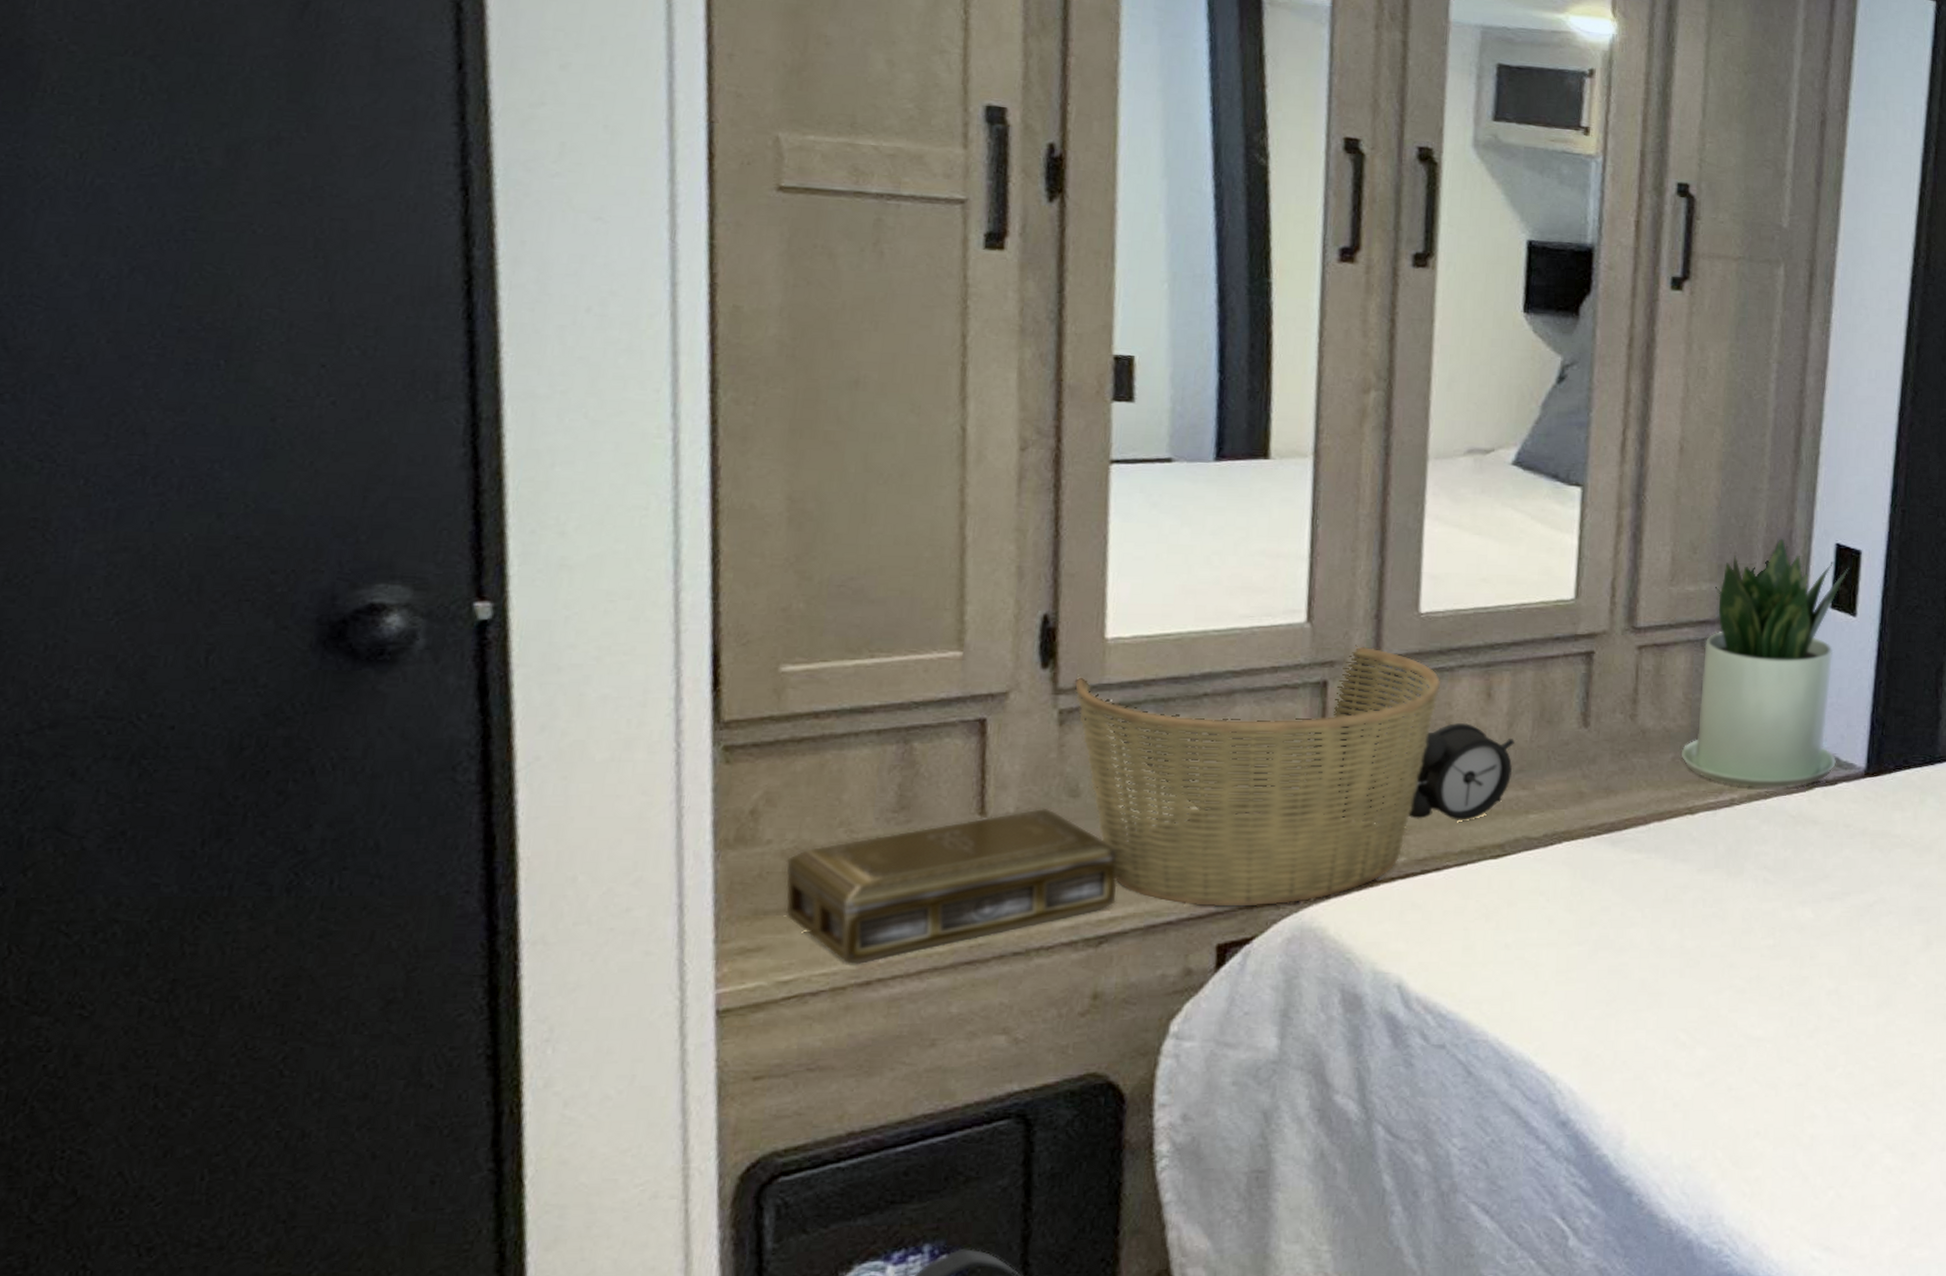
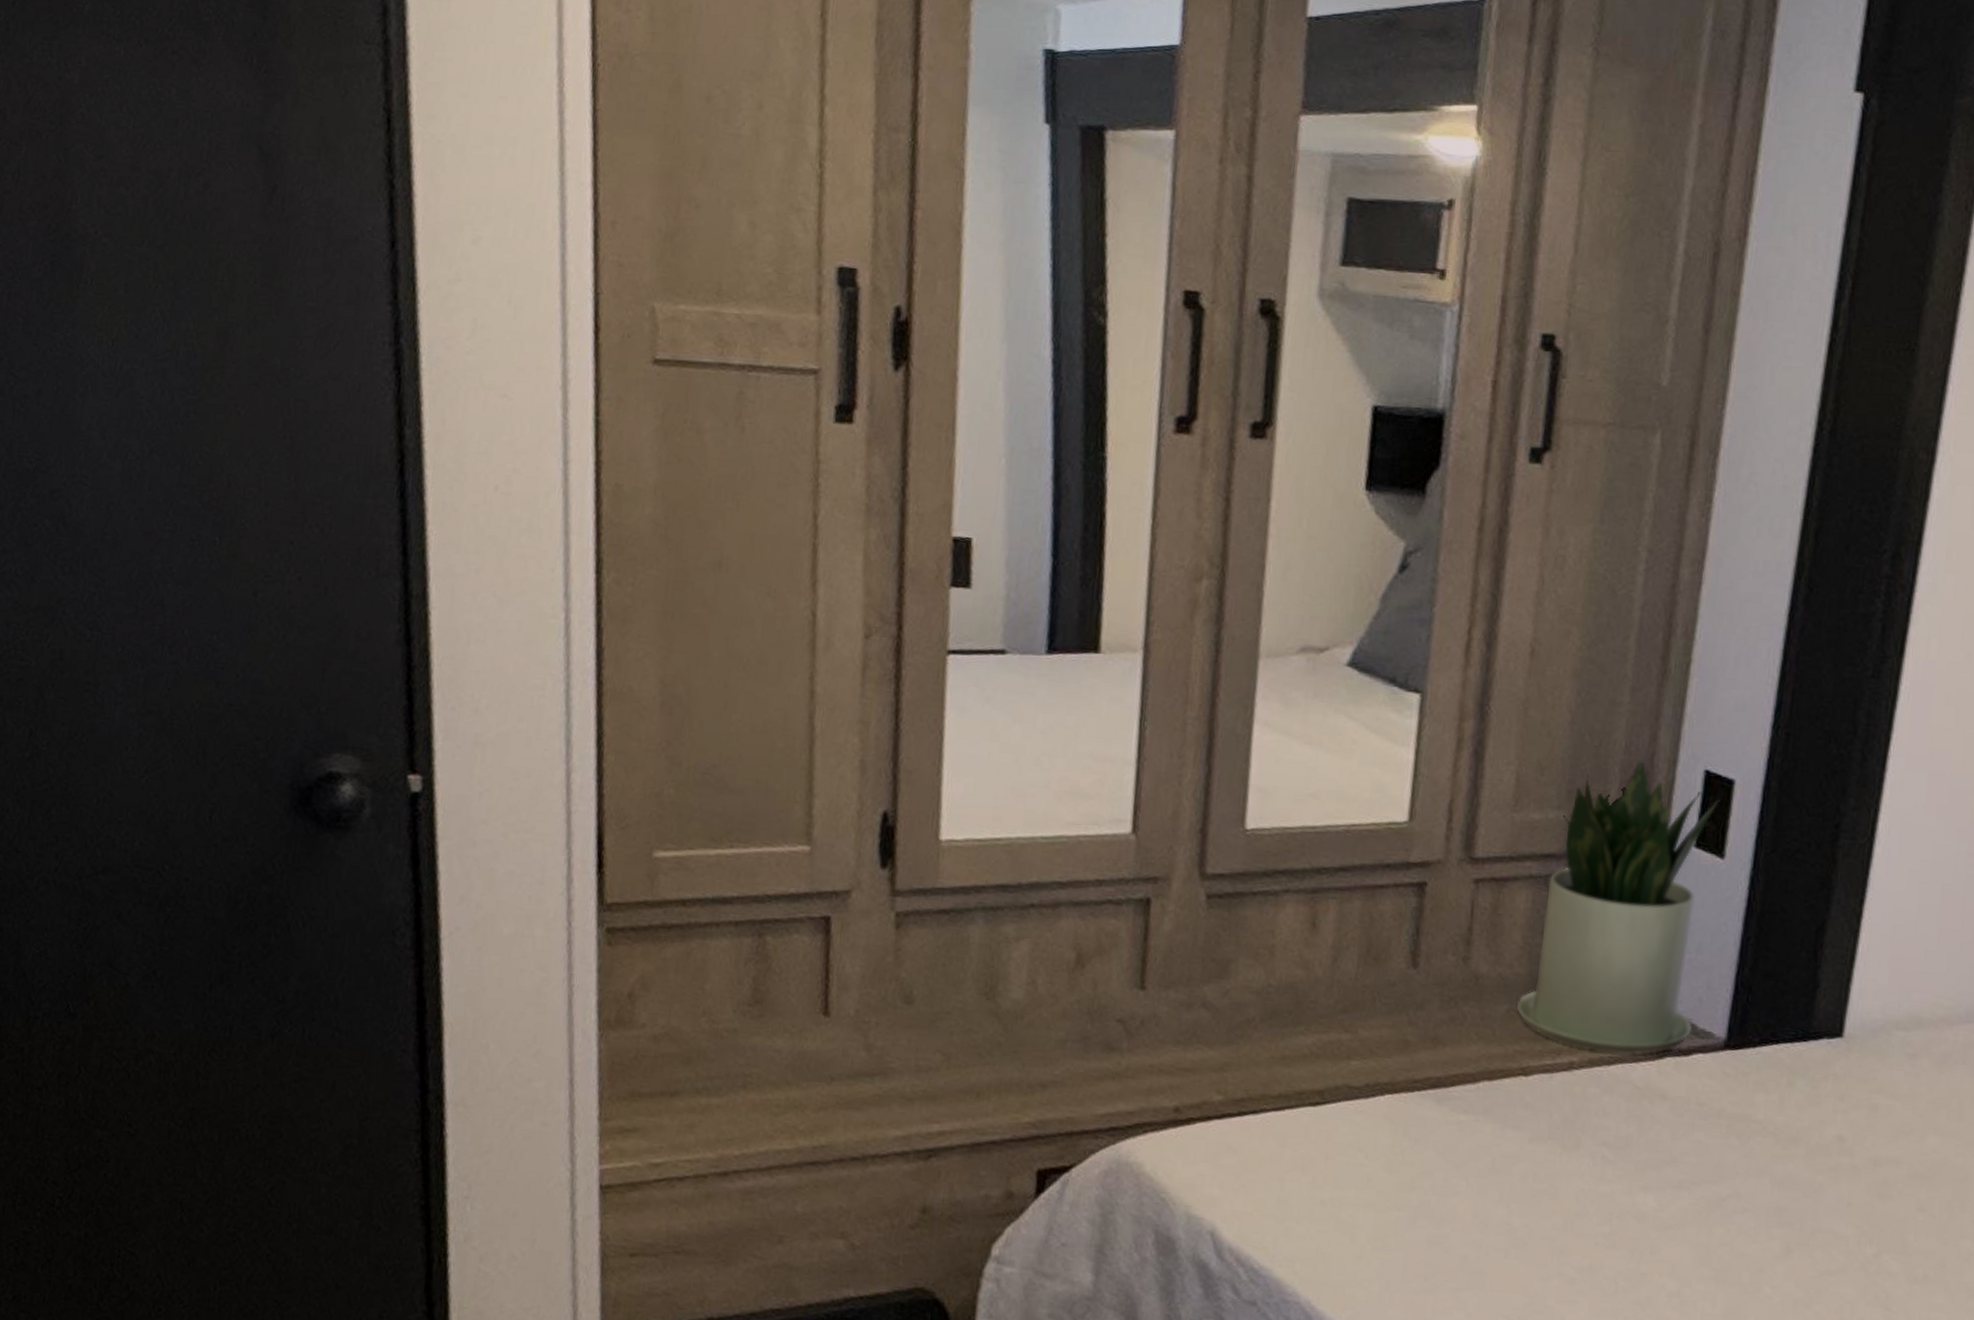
decorative box: present [785,807,1118,965] -> none [657,1012,947,1155]
basket: present [1075,646,1442,907] -> none [911,862,1265,1134]
alarm clock: present [1408,722,1515,822] -> none [1227,953,1339,1062]

